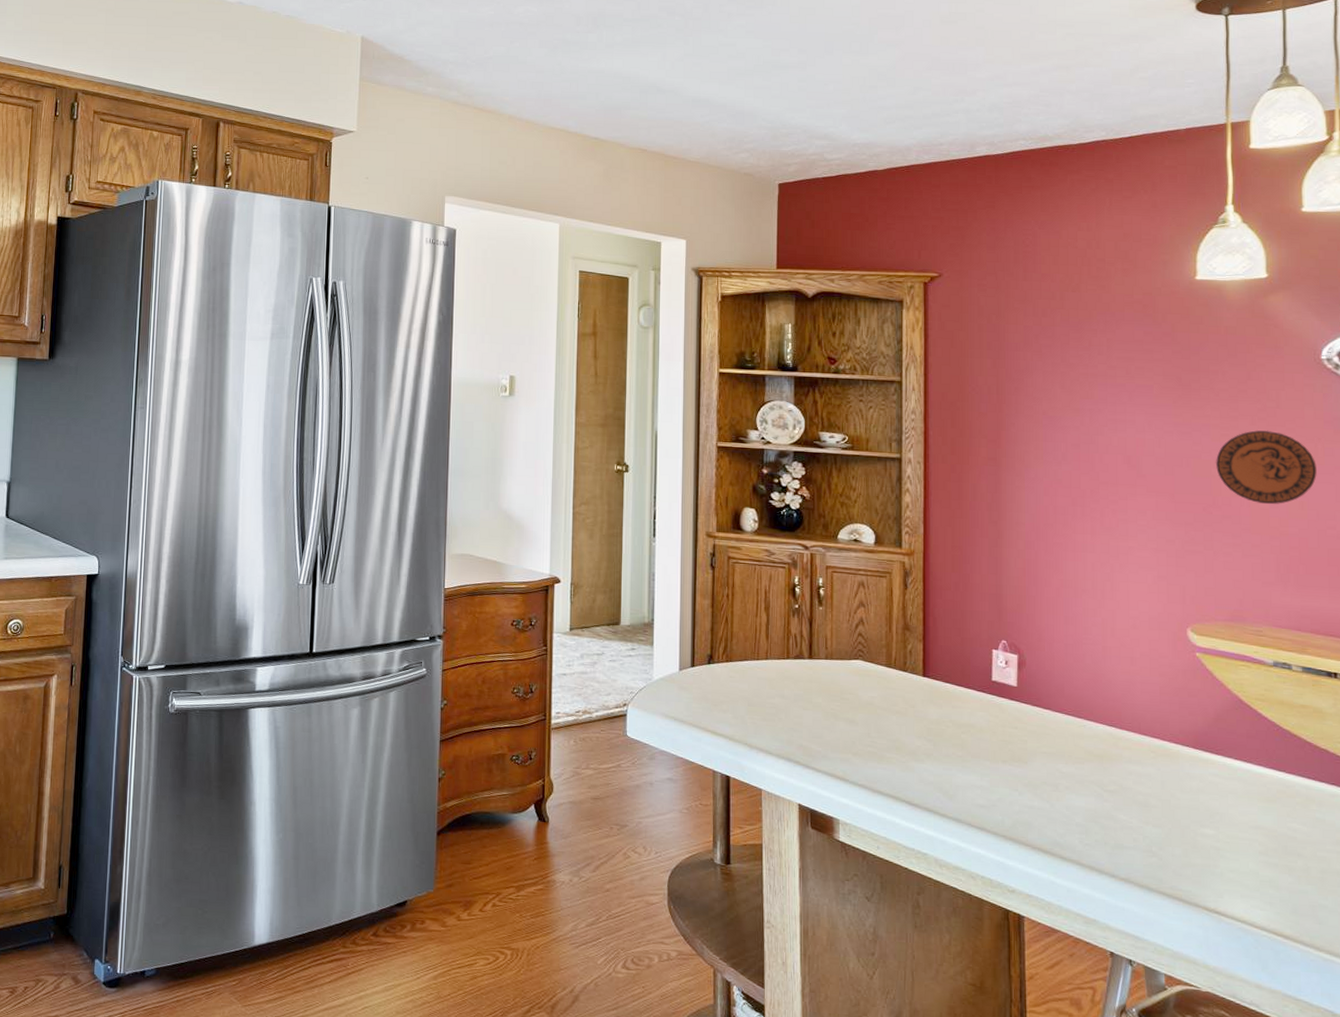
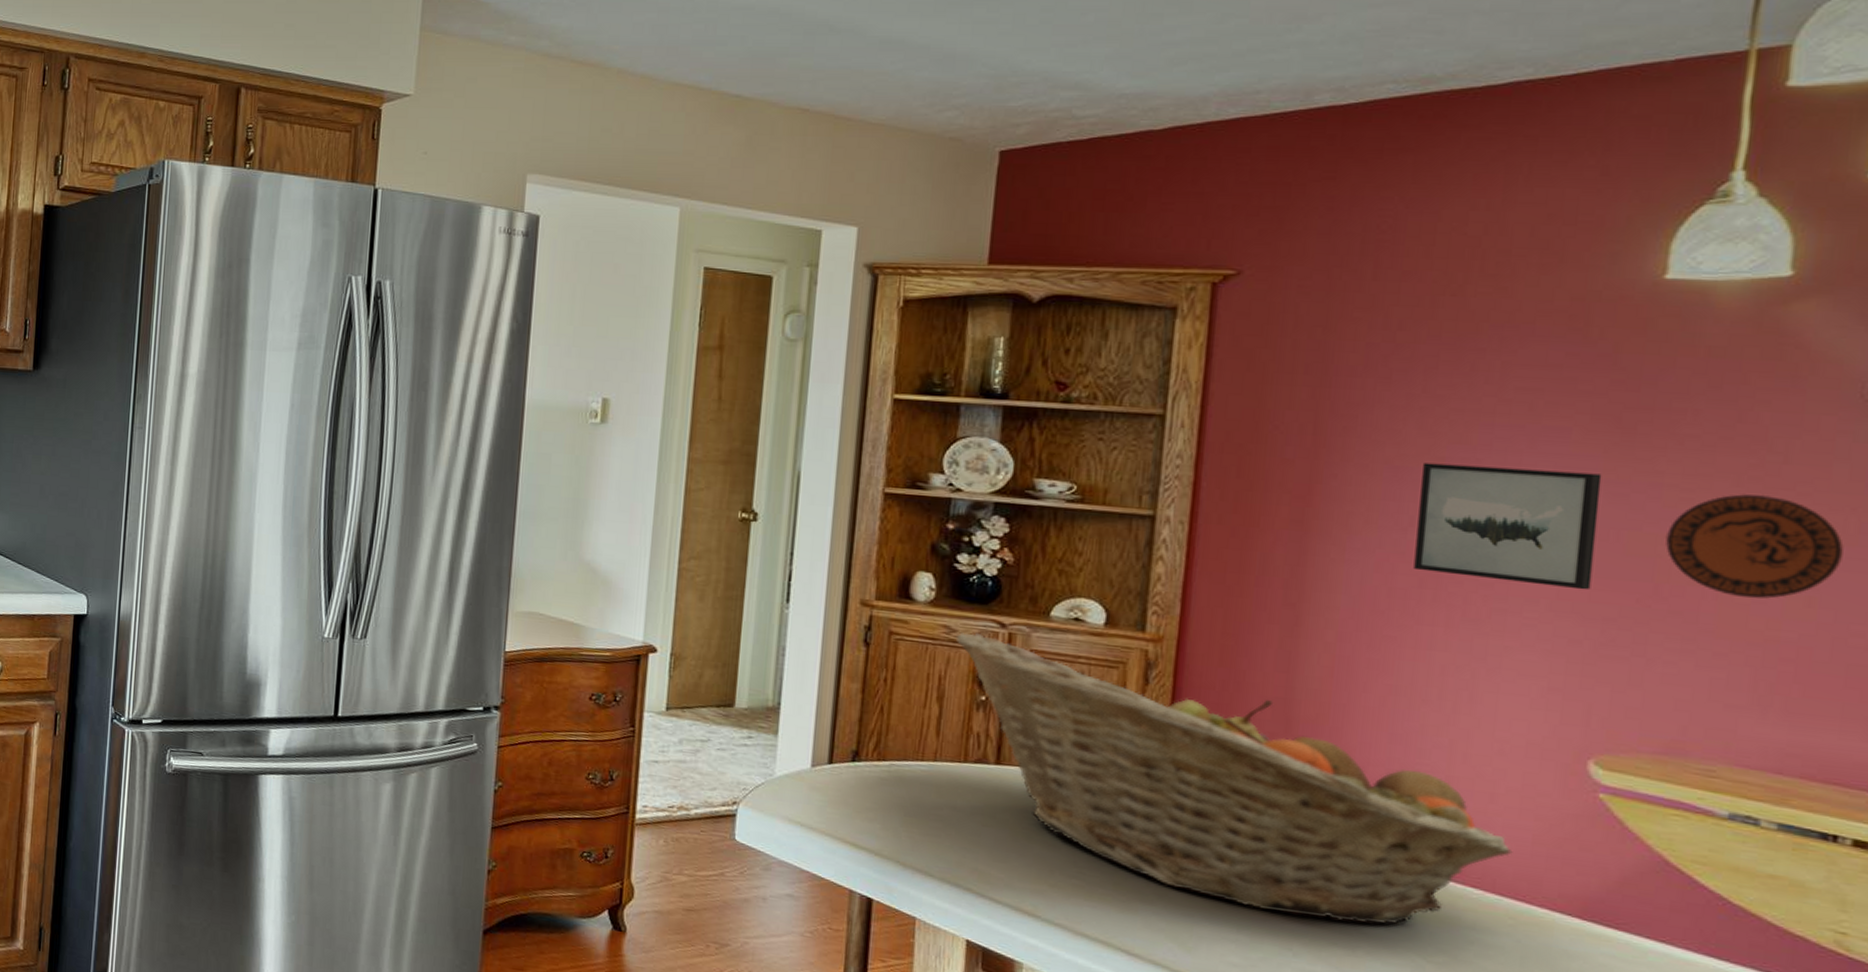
fruit basket: none [774,554,1149,765] -> present [955,632,1513,924]
wall art: none [1067,413,1176,503] -> present [1414,463,1602,591]

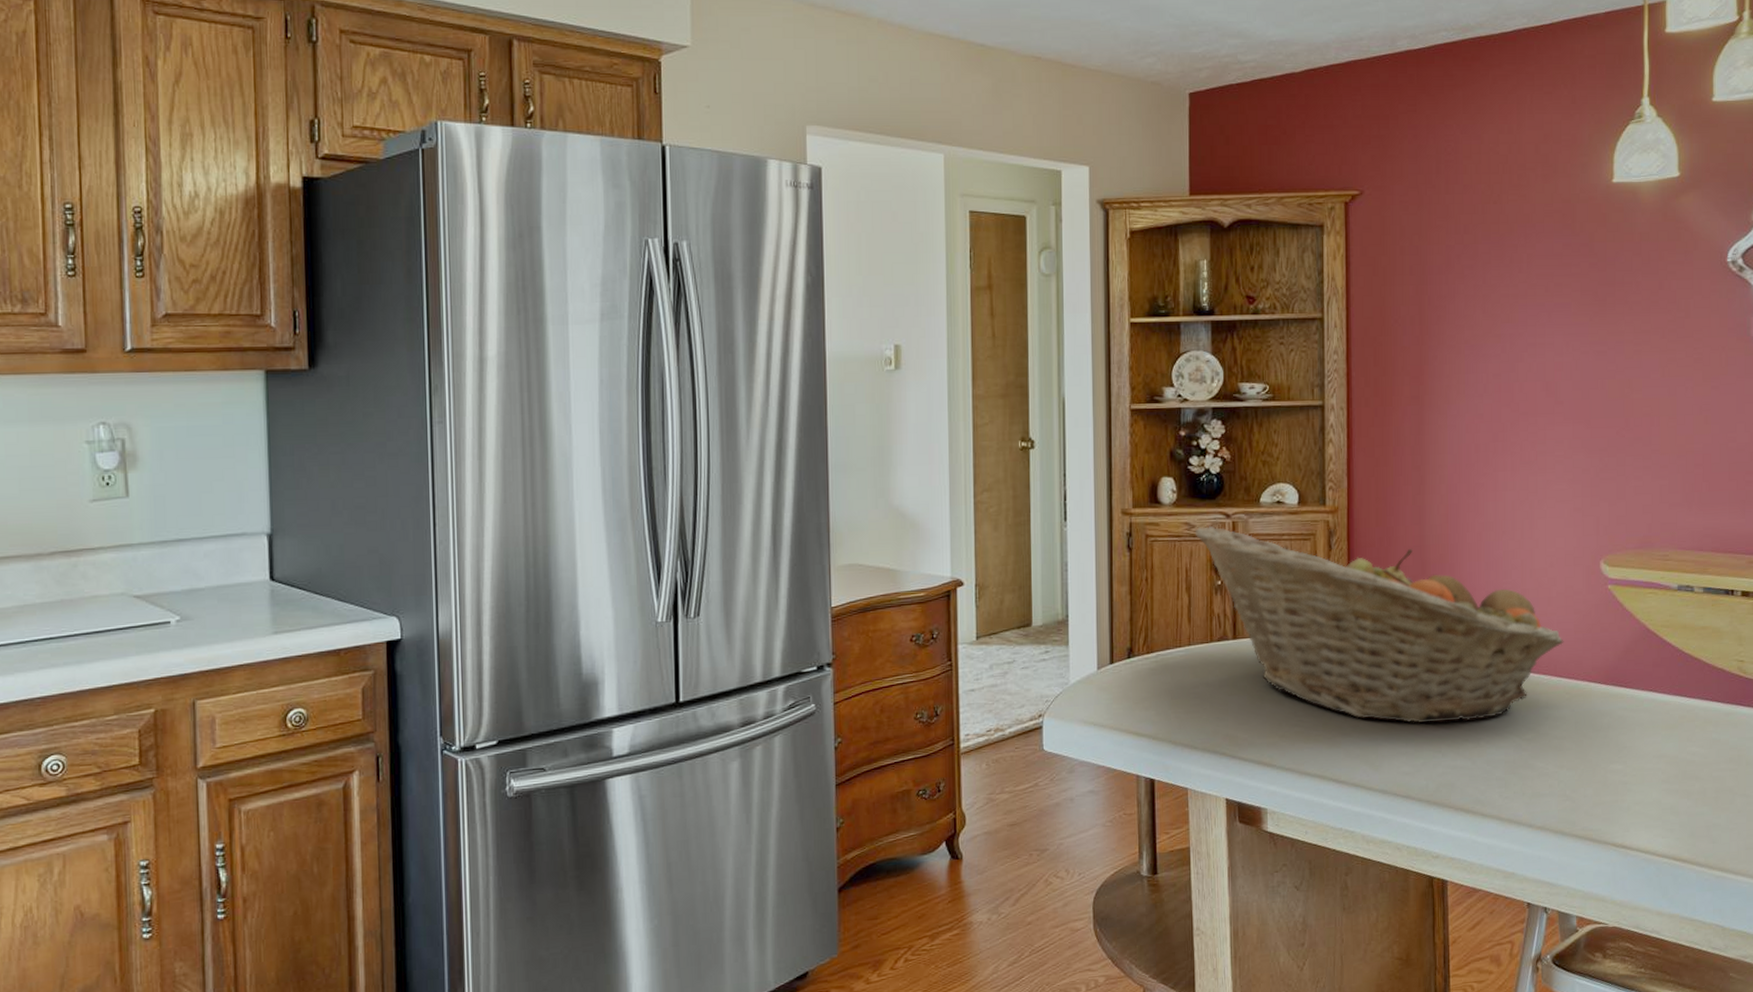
wall art: present [1414,463,1602,591] -> none [1488,337,1591,429]
decorative plate: present [1665,494,1844,599] -> none [1628,342,1720,422]

